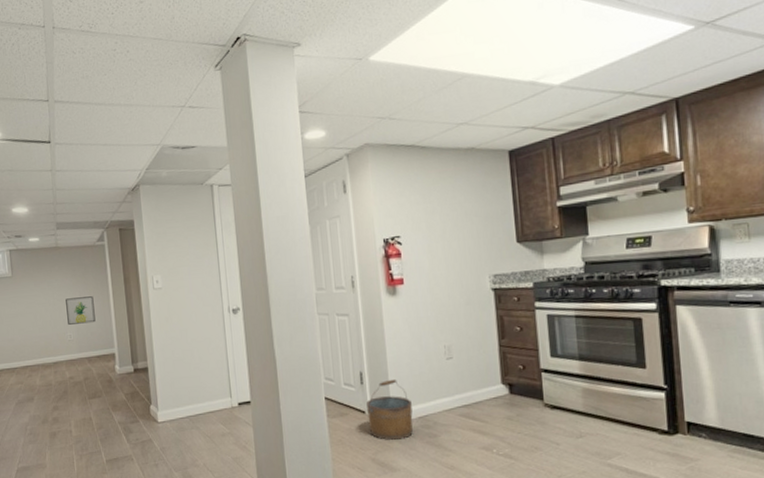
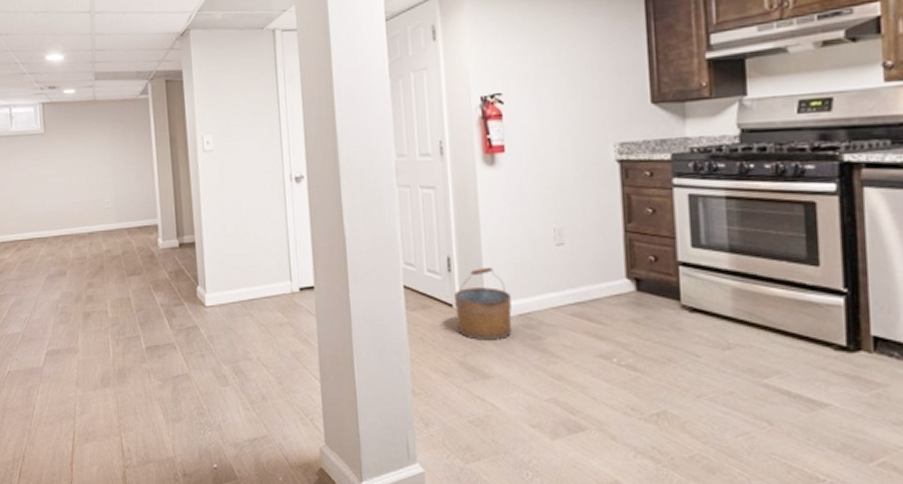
wall art: present [65,296,96,325] -> none [103,158,137,190]

